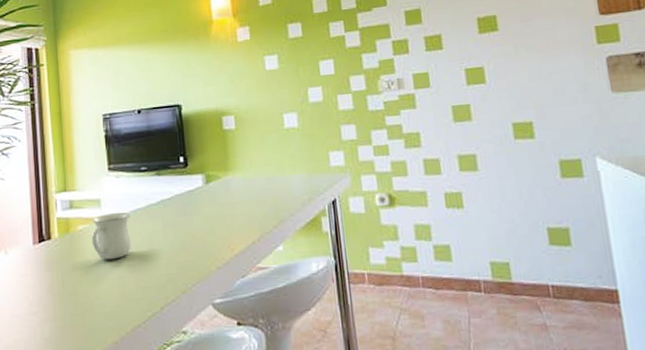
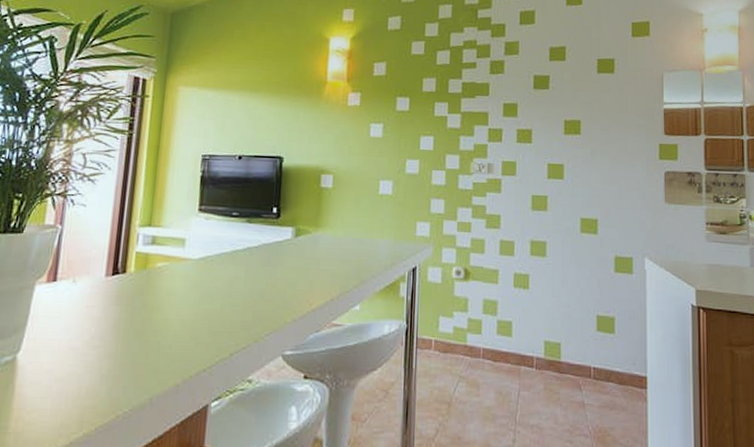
mug: present [91,212,131,260] -> none [169,253,214,301]

